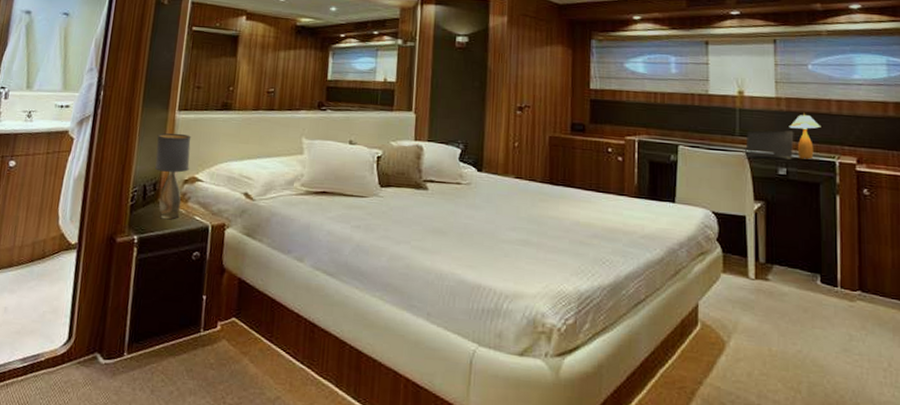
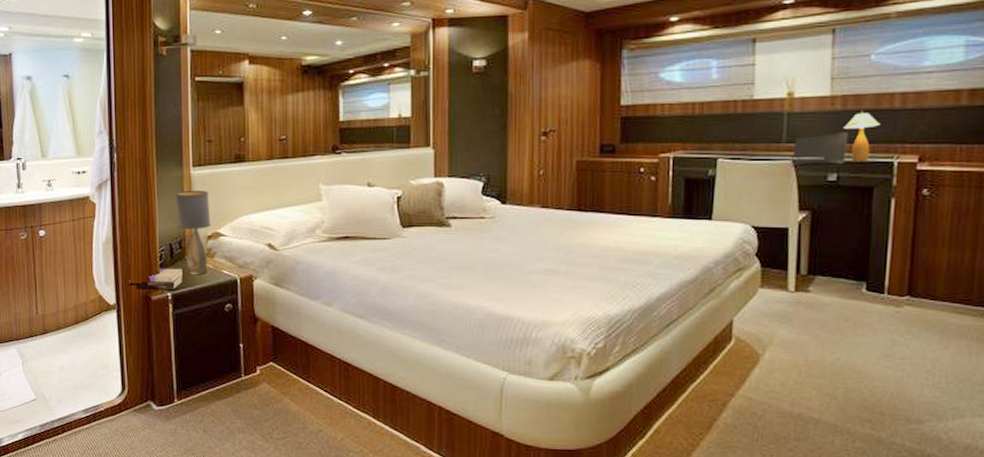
books: none [94,209,153,233] -> present [128,268,183,290]

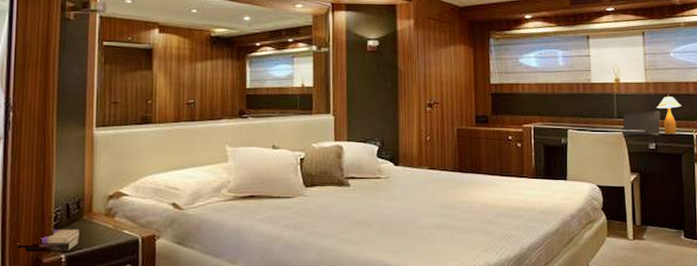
table lamp: present [175,190,211,275] -> none [76,150,113,236]

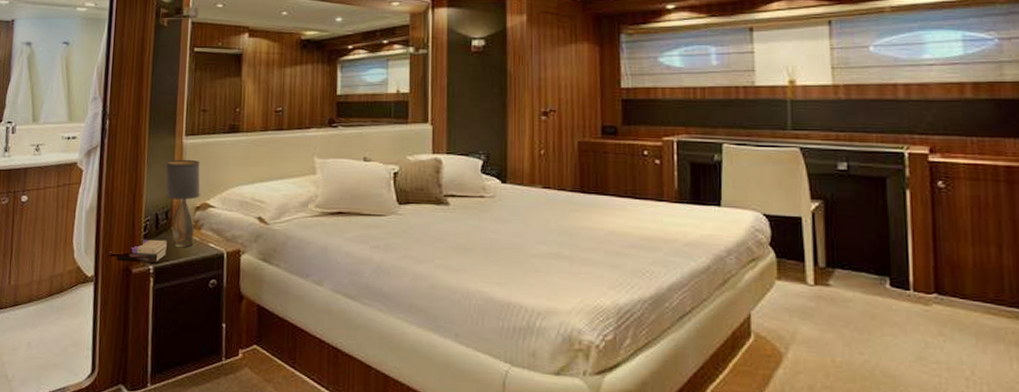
table lamp: none [76,150,113,236] -> present [165,159,201,248]
laptop: present [621,111,661,138] -> none [797,121,855,155]
table lamp: present [656,94,682,136] -> none [848,100,887,153]

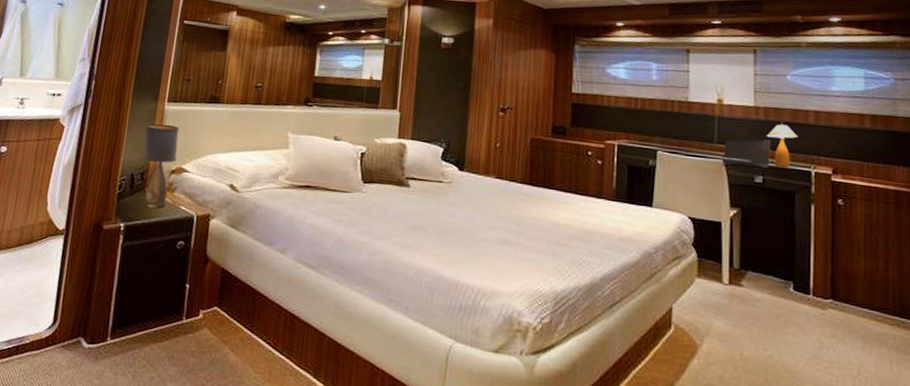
books: present [109,239,167,262] -> none [81,197,140,221]
laptop: none [797,121,855,155] -> present [721,138,771,169]
table lamp: none [848,100,887,153] -> present [766,122,798,170]

